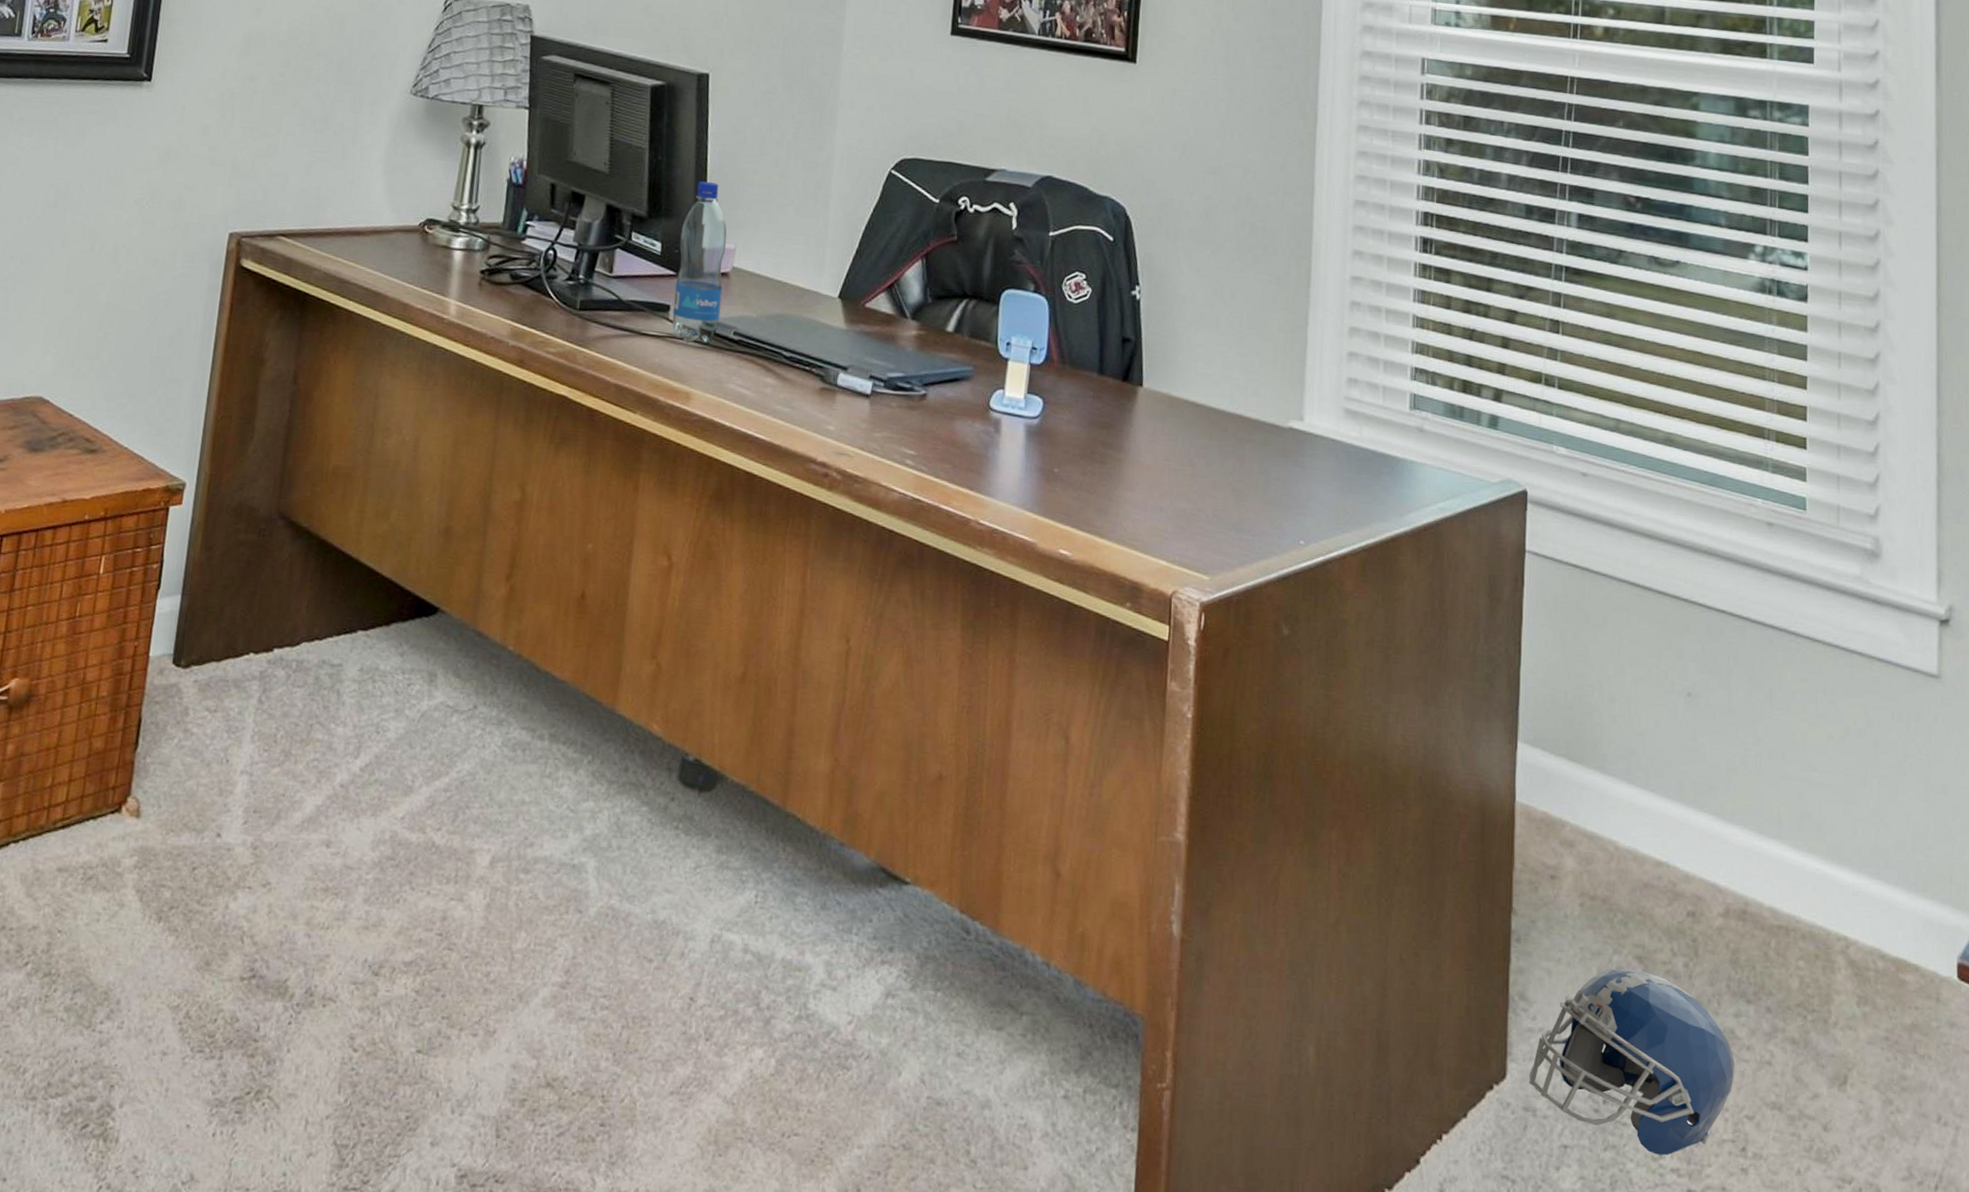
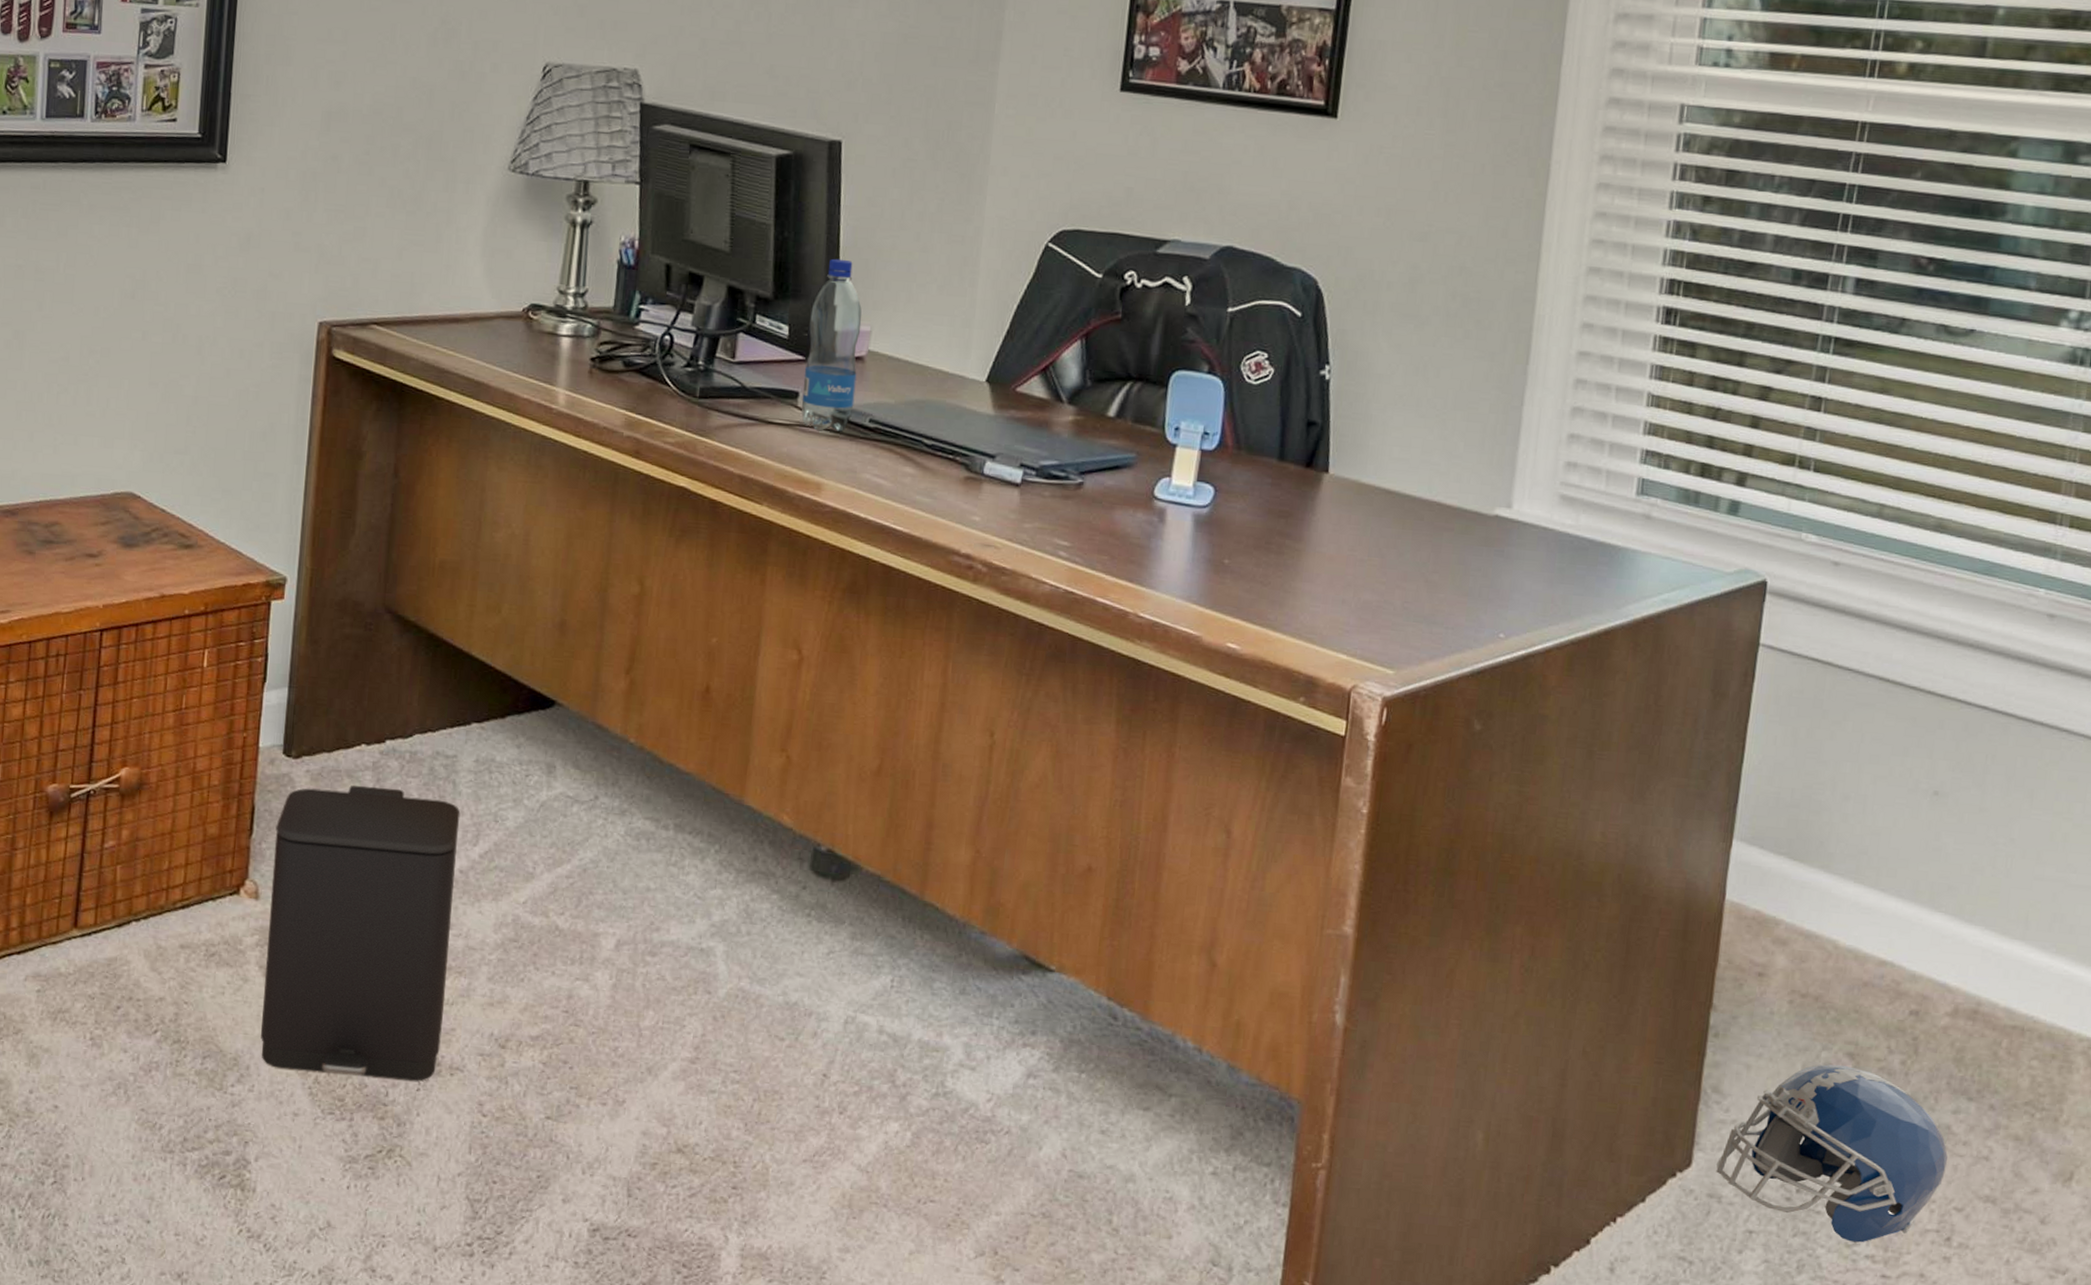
pedal bin: none [132,695,343,1014] -> present [261,785,461,1081]

